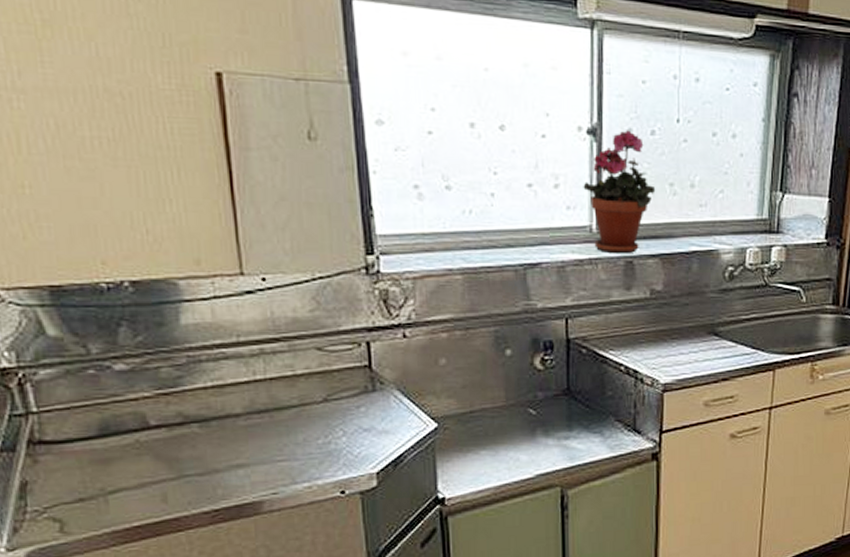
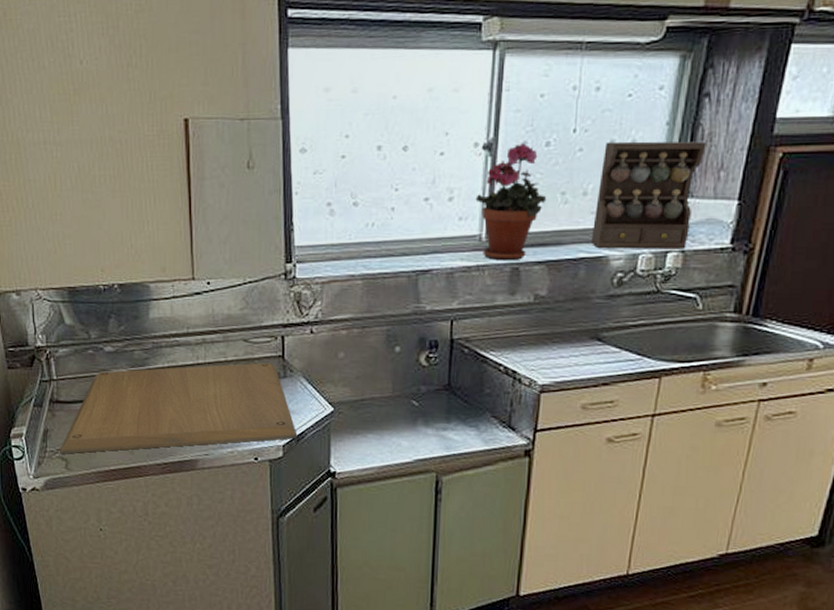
chopping board: none [49,375,395,513] -> present [60,363,298,454]
spice rack: none [701,134,798,244] -> present [590,141,706,249]

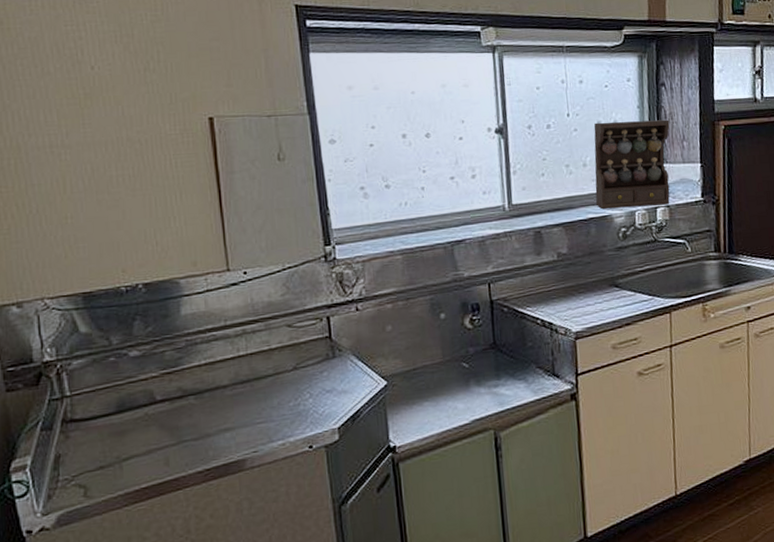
chopping board: present [60,363,298,454] -> none [76,345,353,481]
potted plant: present [475,143,547,260] -> none [495,127,555,226]

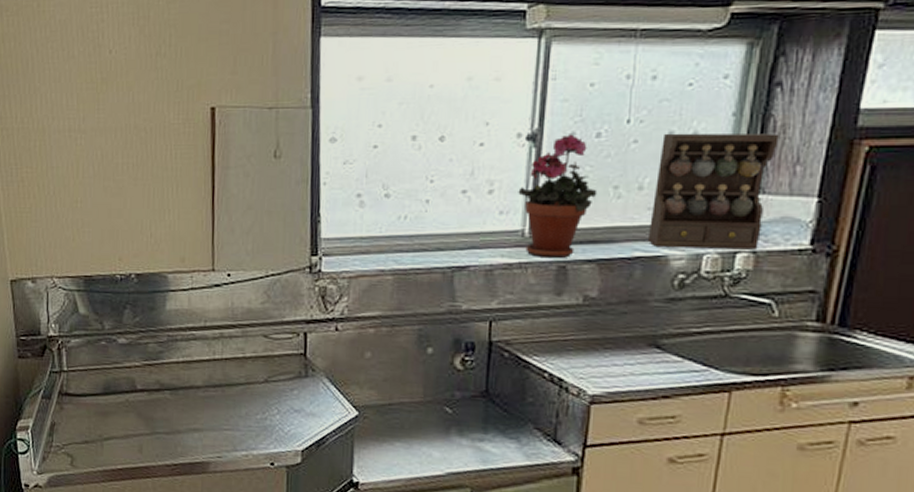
potted plant: none [495,127,555,226] -> present [518,134,598,258]

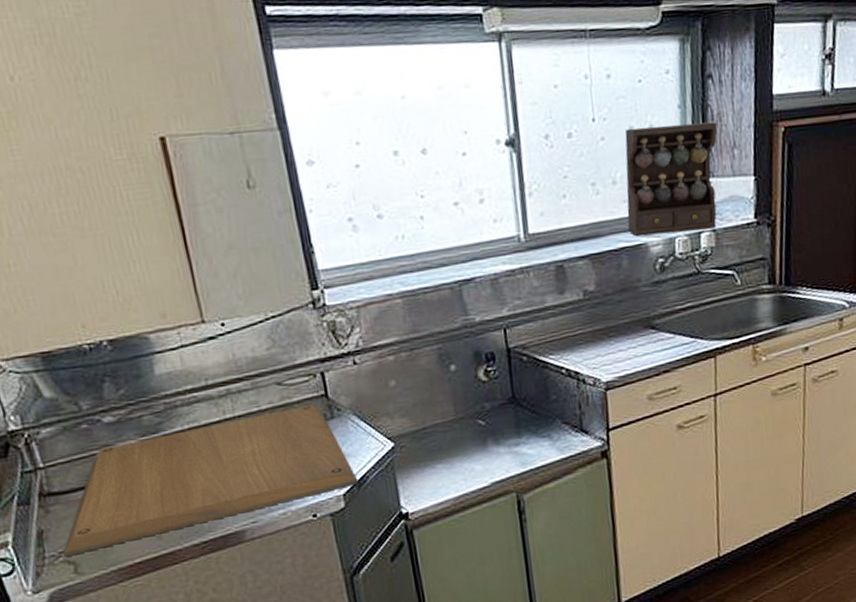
chopping board: none [66,360,318,450] -> present [63,405,359,557]
potted plant: present [518,134,598,258] -> none [507,136,578,260]

